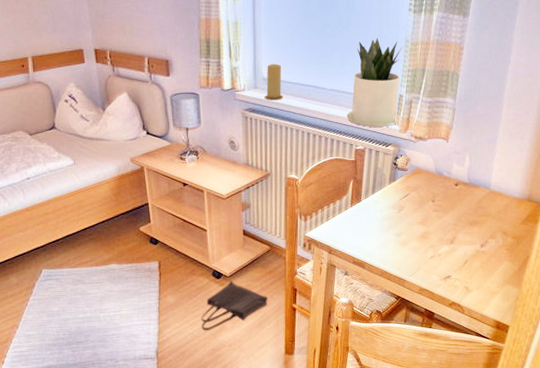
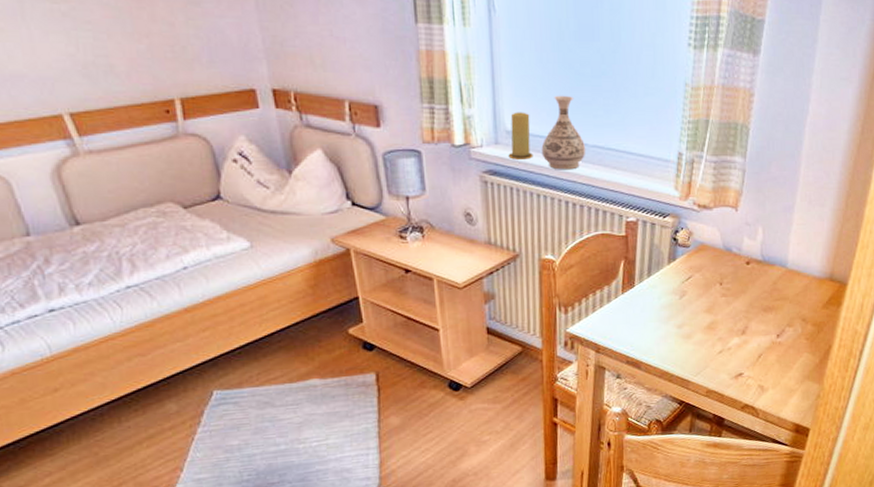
tote bag: present [201,281,268,330] -> none [436,393,521,458]
vase: none [290,50,325,108] -> present [541,95,586,170]
planter: present [347,38,403,128] -> none [614,80,682,194]

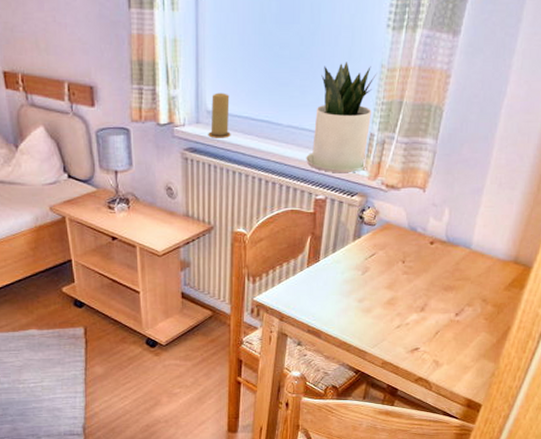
vase: present [541,95,586,170] -> none [239,76,281,149]
planter: none [614,80,682,194] -> present [306,62,377,173]

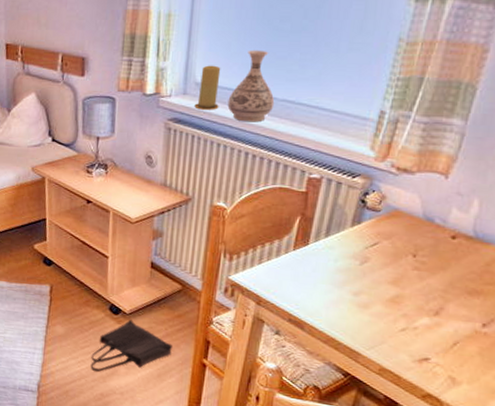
tote bag: none [133,350,209,405] -> present [90,319,172,372]
vase: none [239,76,281,149] -> present [227,50,275,122]
planter: present [306,62,377,173] -> none [301,35,394,153]

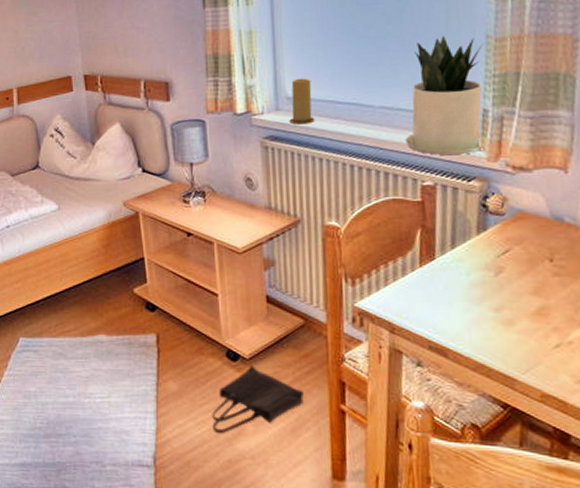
vase: present [227,50,275,122] -> none [323,59,373,133]
planter: none [301,35,394,153] -> present [405,36,484,156]

